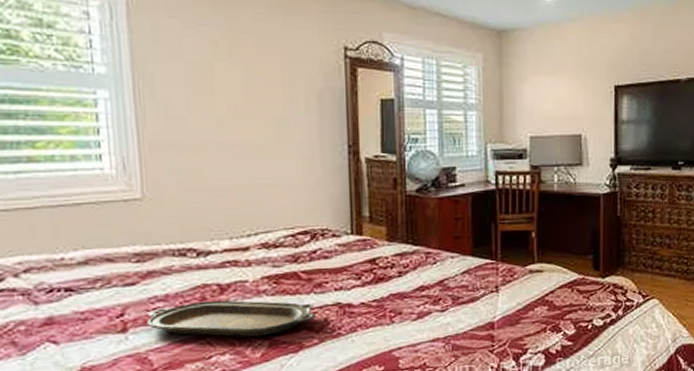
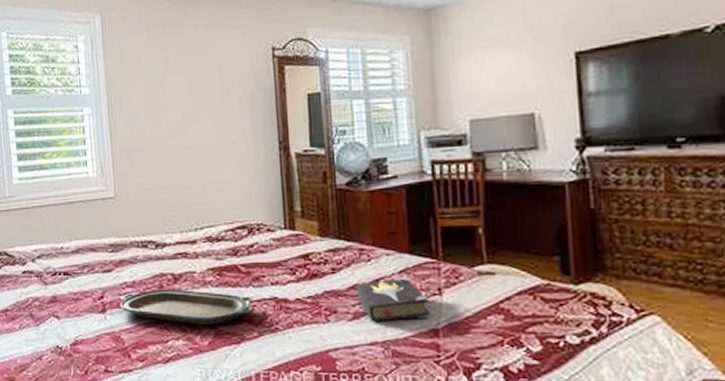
hardback book: none [421,278,488,321] -> present [356,278,431,322]

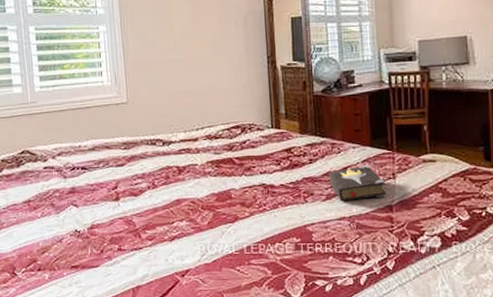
serving tray: present [120,289,255,325] -> none [131,179,247,208]

